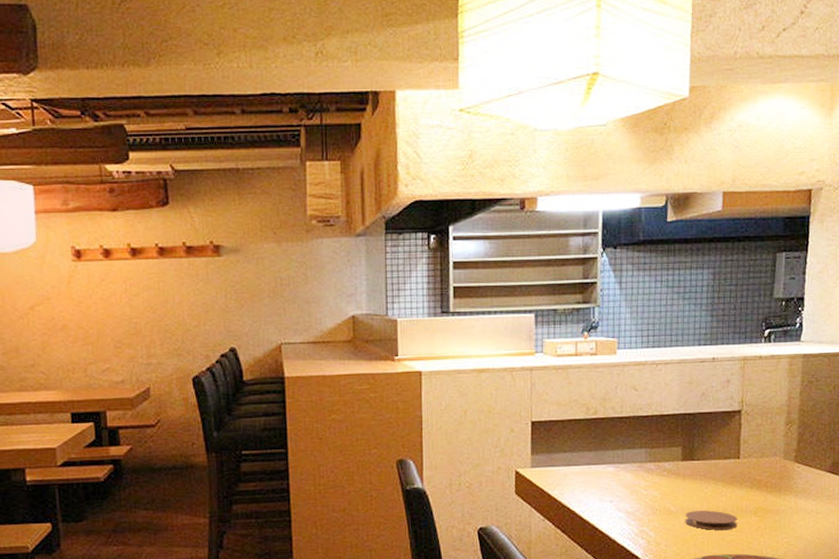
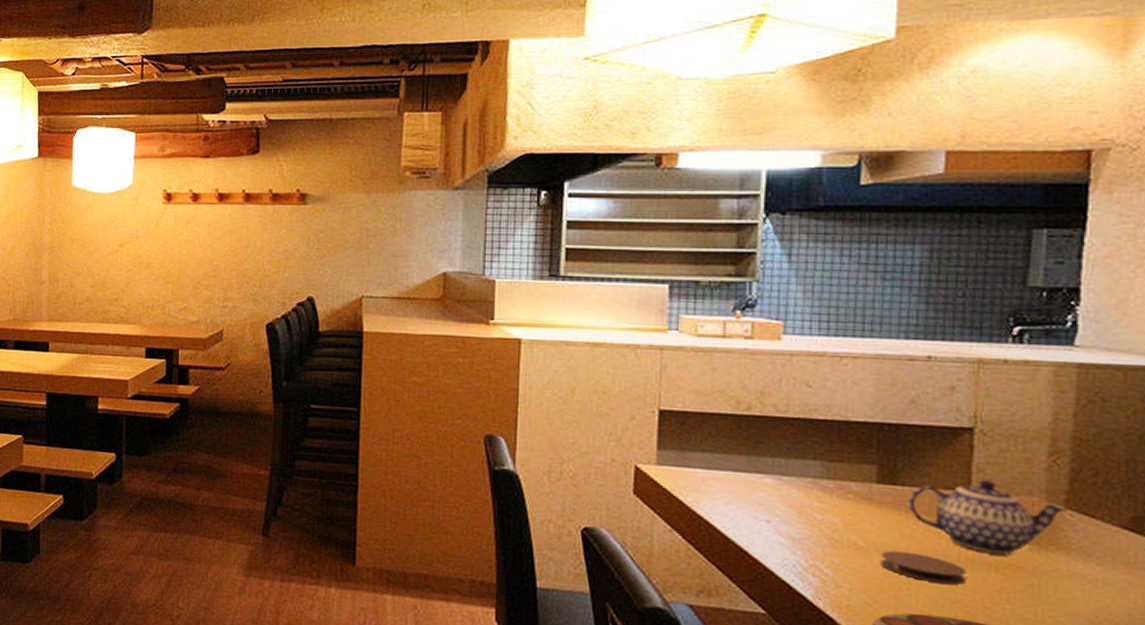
teapot: none [701,448,796,503] -> present [907,479,1067,555]

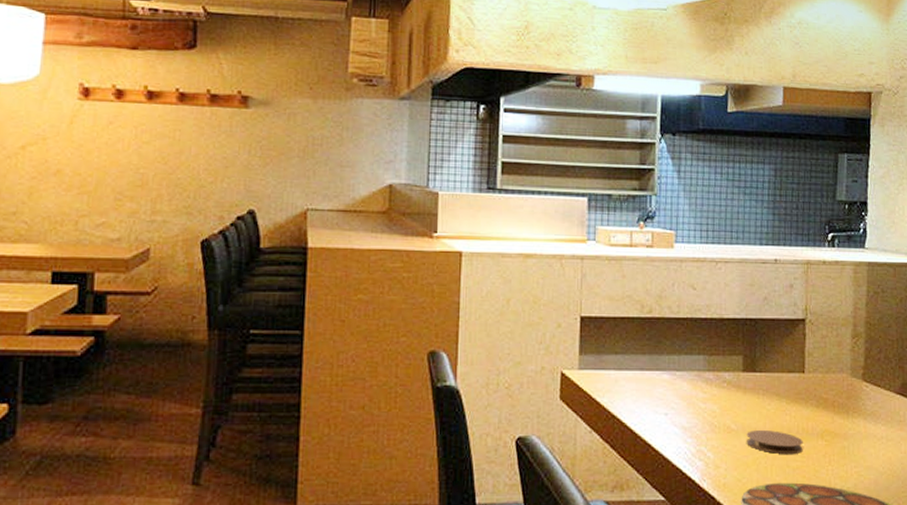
teapot: present [907,479,1067,555] -> none [763,362,864,424]

